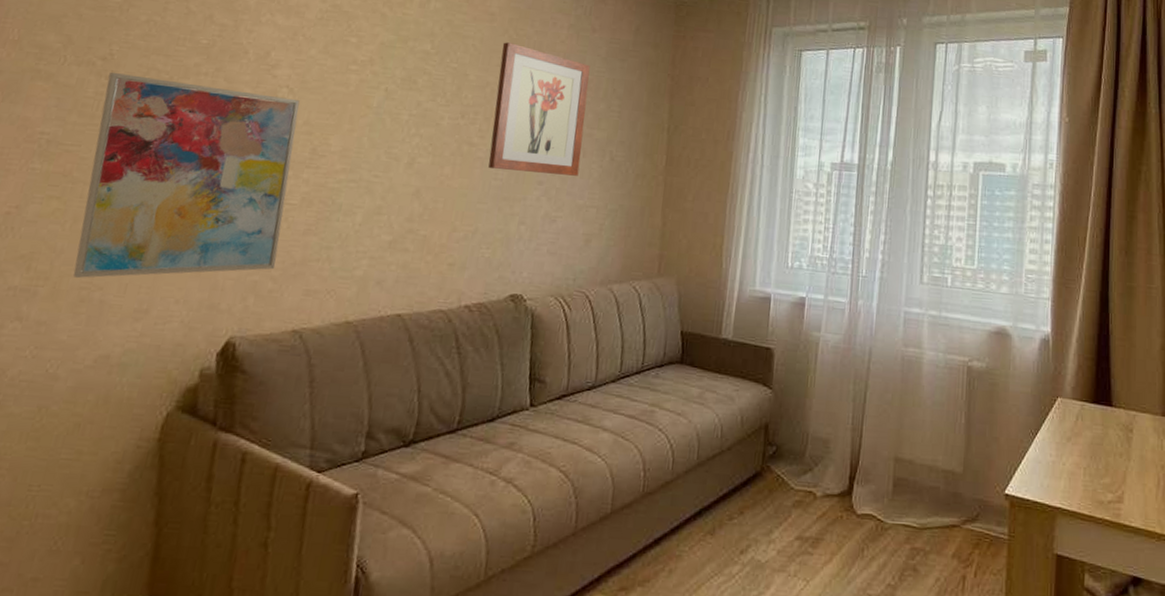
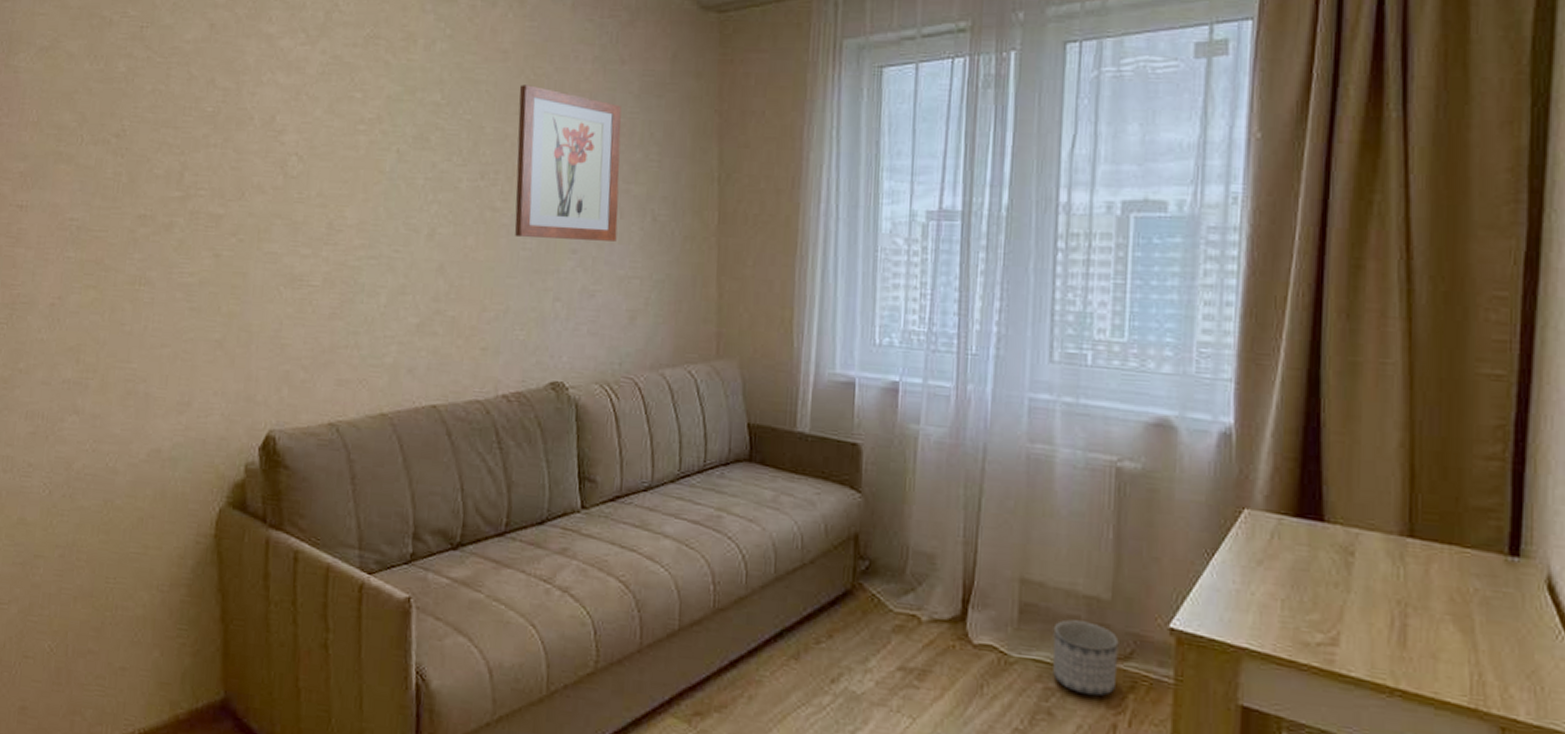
wall art: present [73,72,300,278] -> none [117,149,311,370]
planter: none [918,490,968,553] -> present [1052,619,1119,697]

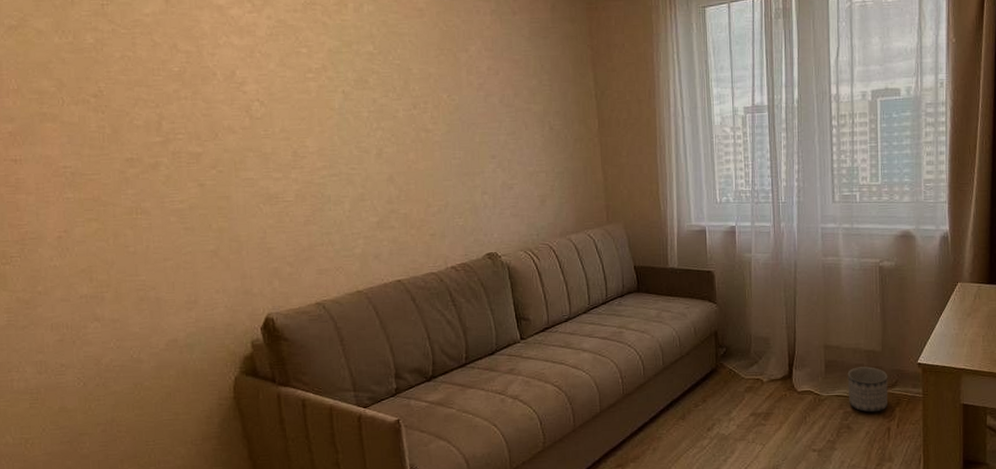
wall art: present [514,84,622,241] -> none [435,34,525,150]

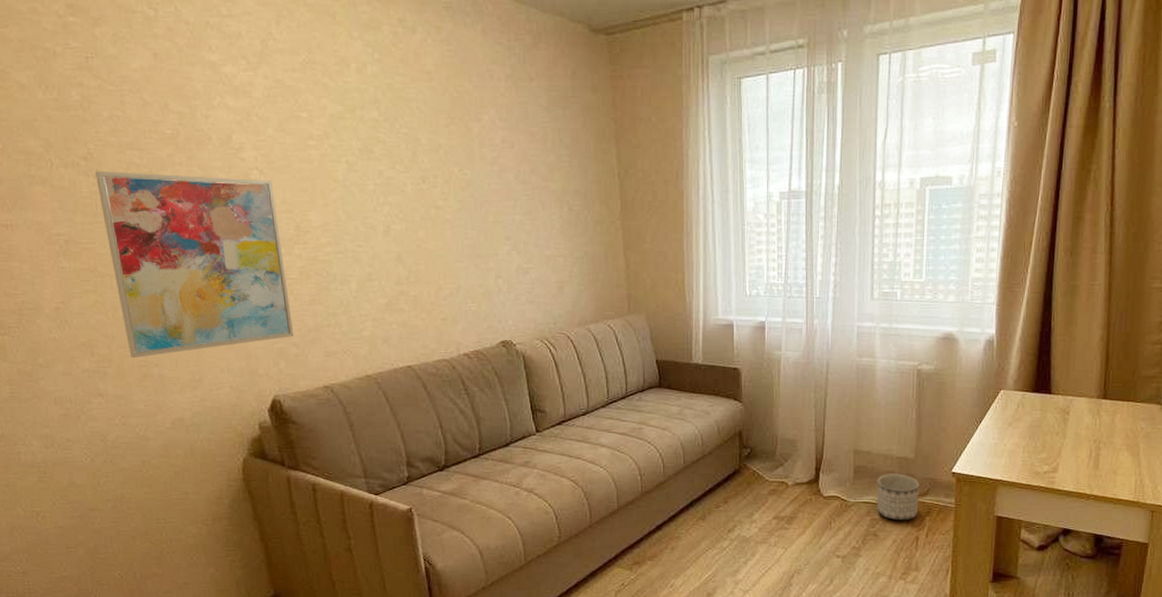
wall art: none [104,106,289,282] -> present [95,170,294,358]

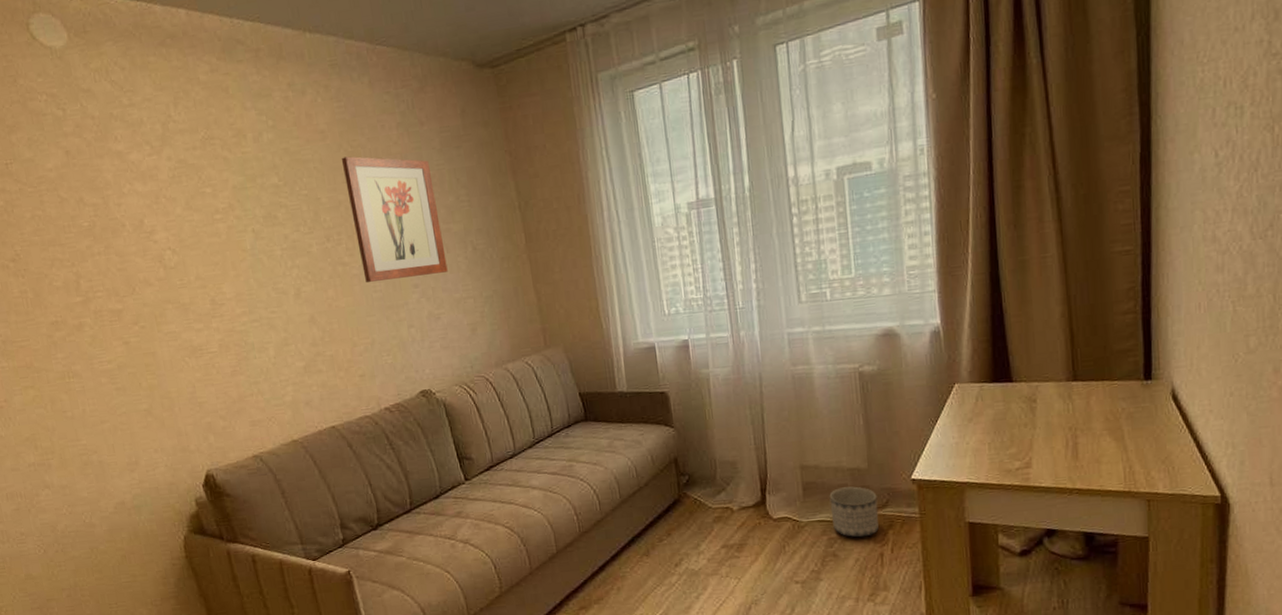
wall art: present [95,170,294,358] -> none [23,258,220,447]
wall art: none [445,101,541,230] -> present [341,156,448,283]

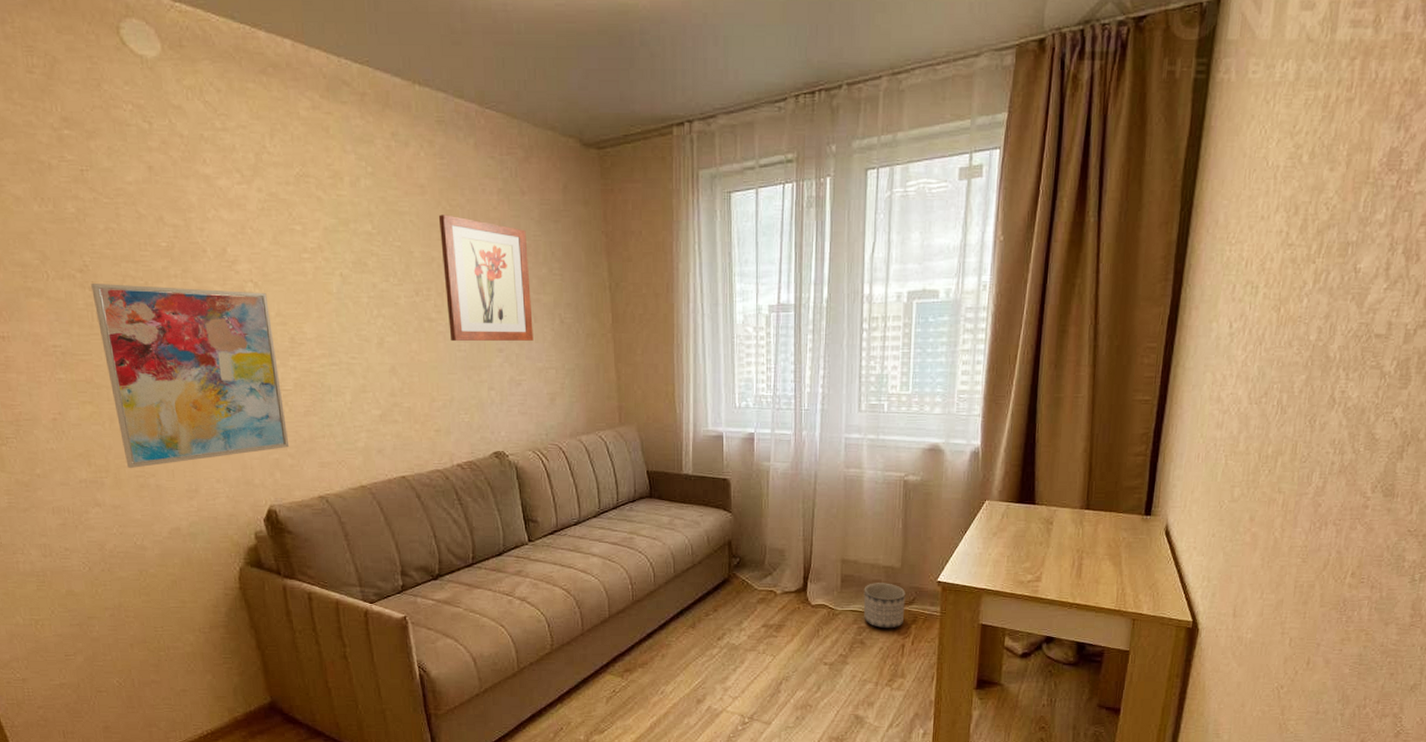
wall art: none [23,258,220,447] -> present [91,282,290,468]

